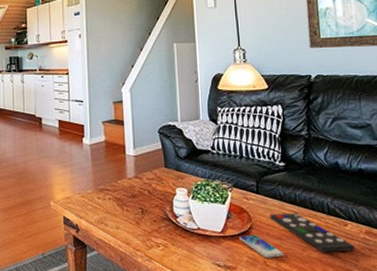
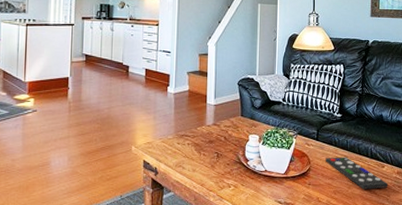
smartphone: present [239,234,285,258] -> none [299,175,334,195]

